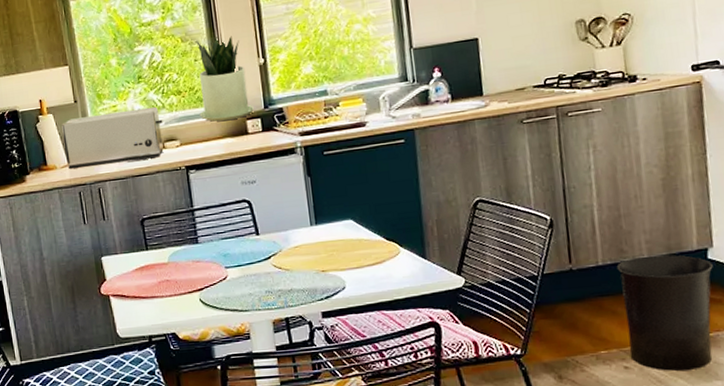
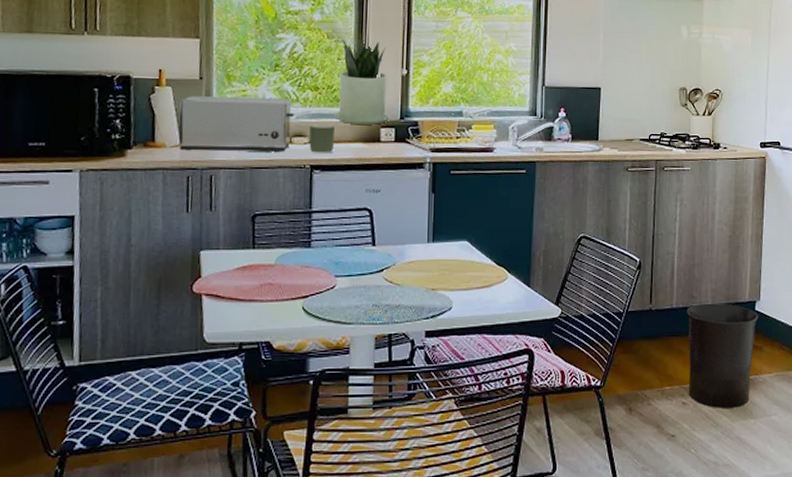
mug: none [179,125,205,155] -> present [309,124,334,154]

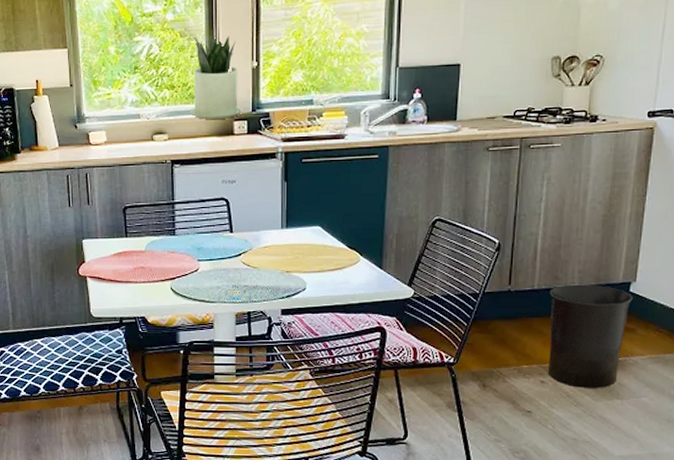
toaster: present [178,96,294,152] -> none [55,98,154,153]
mug: present [309,124,334,154] -> none [169,121,191,150]

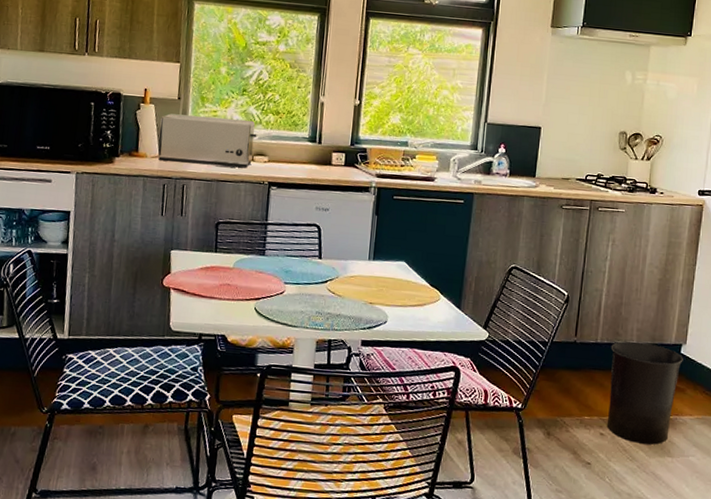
toaster: none [55,98,154,153] -> present [158,113,257,168]
planter: present [190,35,243,120] -> none [291,70,342,149]

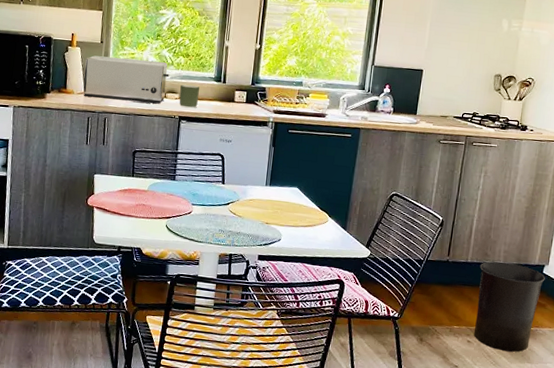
mug: none [268,145,292,173] -> present [179,84,199,109]

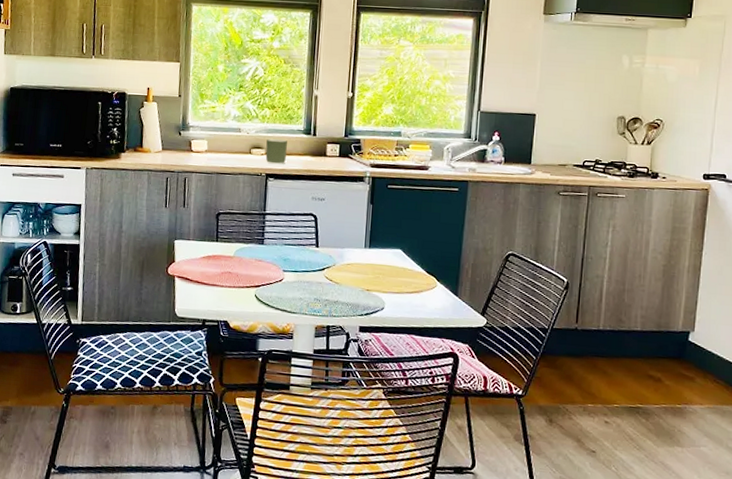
toaster: present [83,55,169,104] -> none [161,110,254,161]
waste bin: present [473,261,545,352] -> none [611,328,692,434]

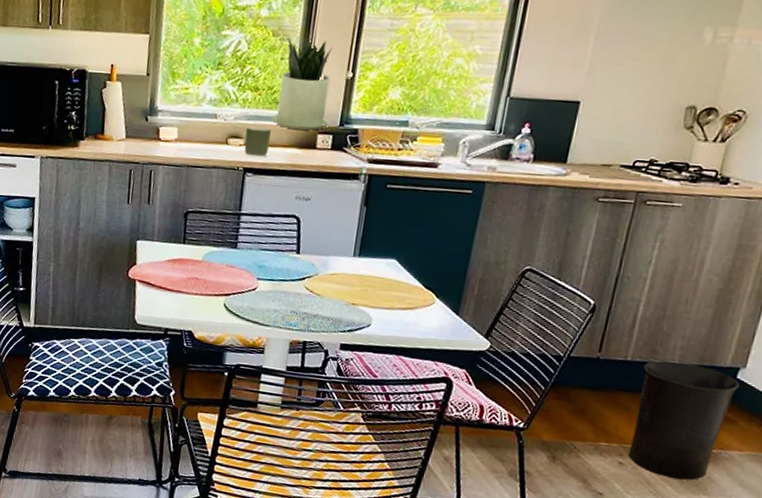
planter: none [287,65,336,141] -> present [271,38,333,131]
waste bin: none [611,328,692,434] -> present [628,360,740,480]

